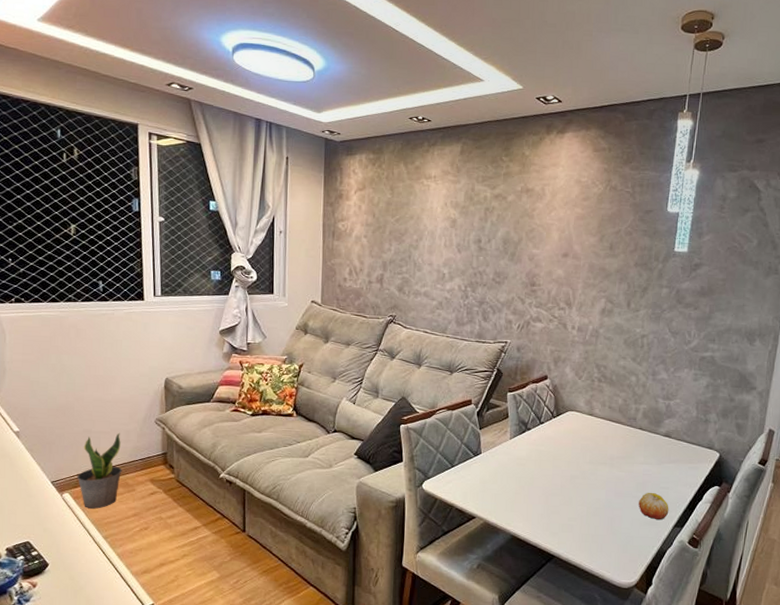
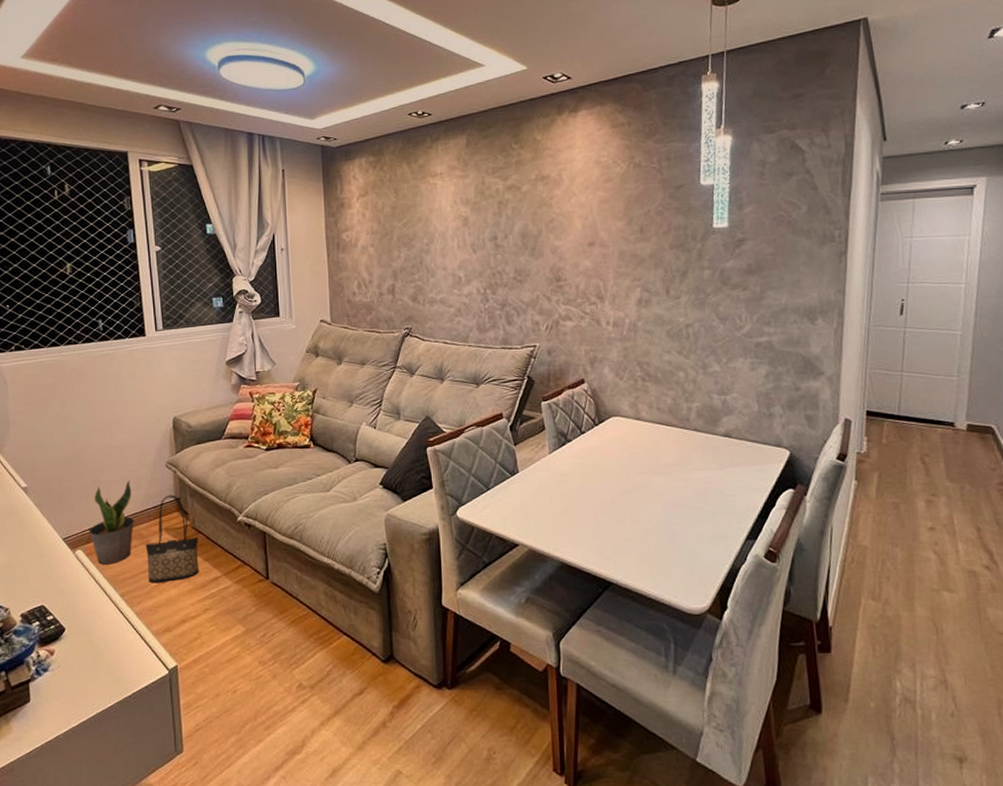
tote bag: none [130,449,181,529] -> present [145,494,199,584]
fruit: present [639,493,669,520] -> none [702,502,738,532]

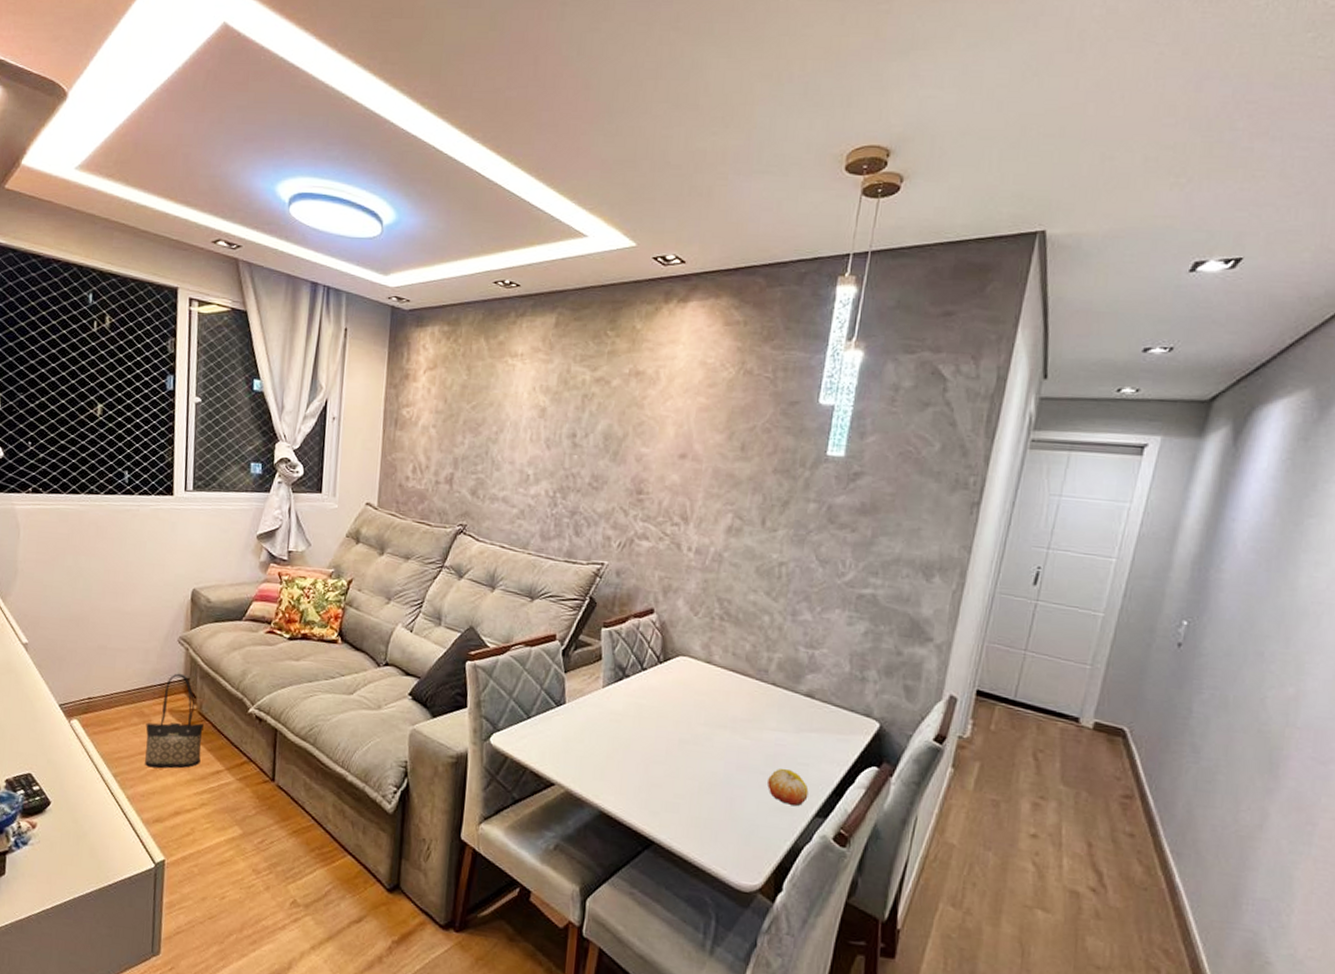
potted plant: present [88,480,135,565] -> none [87,651,139,740]
fruit: none [702,502,738,532] -> present [768,769,809,806]

